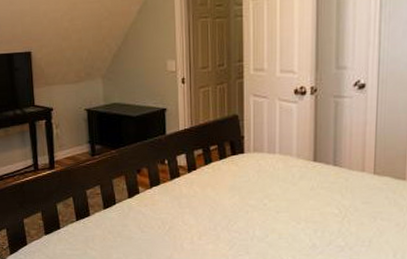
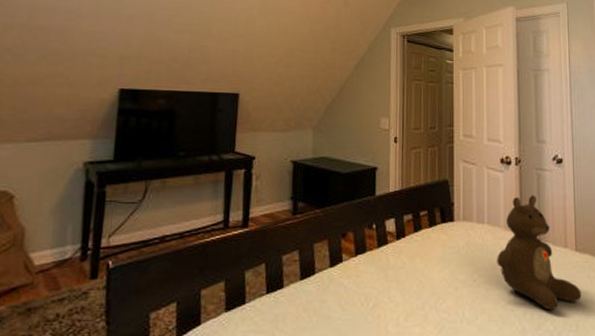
teddy bear: none [288,123,377,229] -> present [497,195,582,311]

